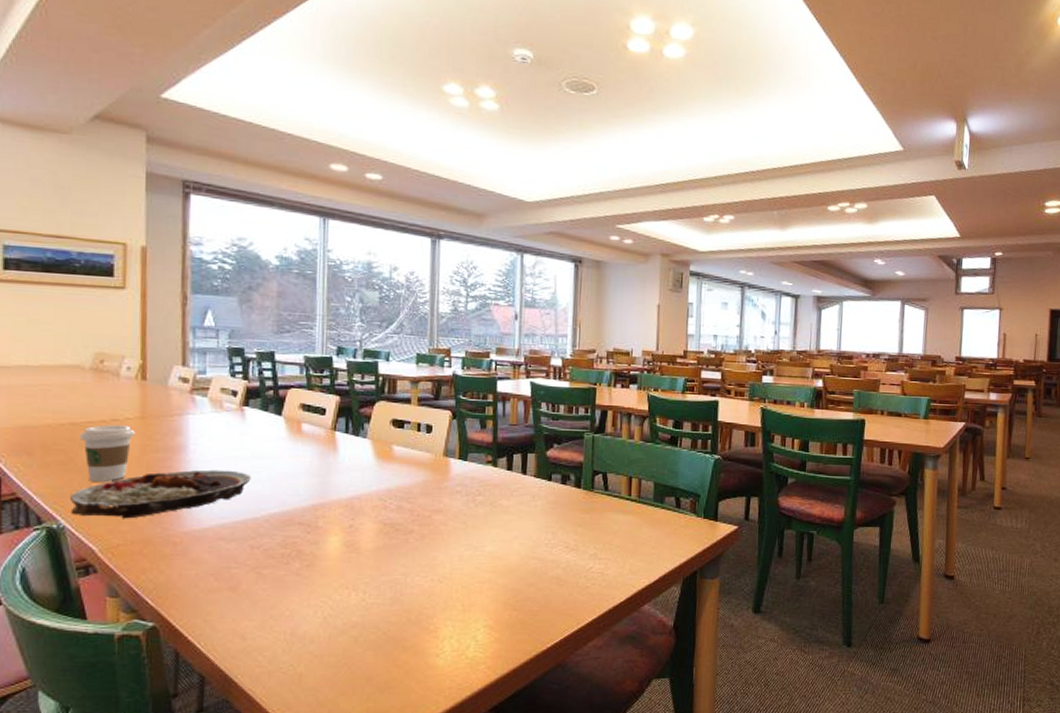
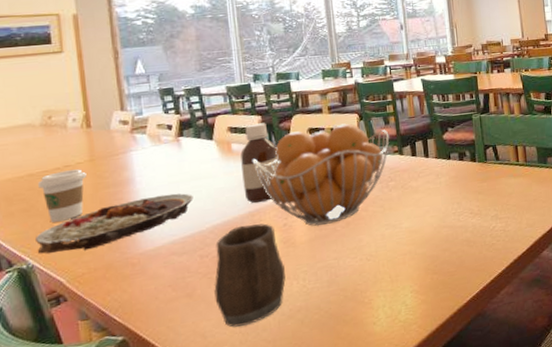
mug: none [261,519,344,633] -> present [214,223,286,327]
bottle: none [309,404,354,495] -> present [240,123,279,203]
fruit basket: none [323,420,484,534] -> present [252,123,389,227]

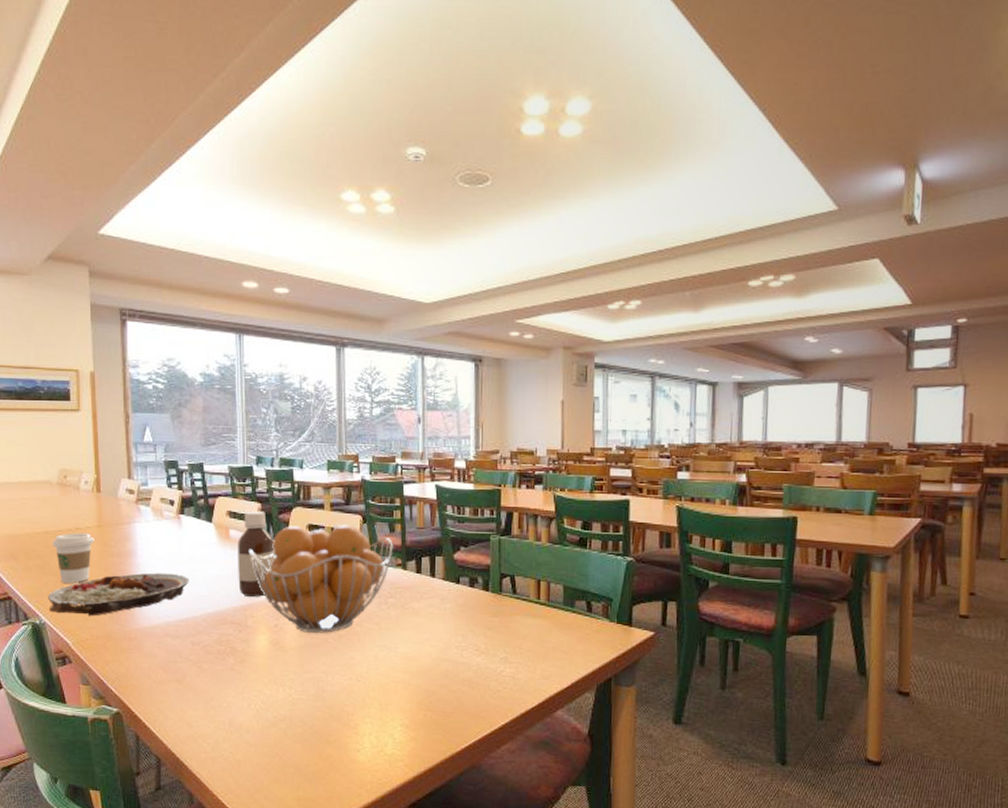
mug: present [214,223,286,327] -> none [203,618,272,723]

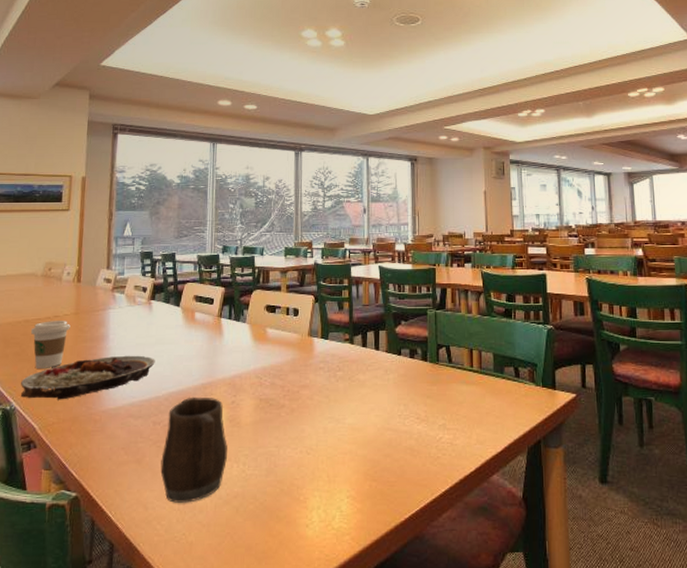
mug: none [203,618,272,723] -> present [160,397,227,503]
bottle: present [238,511,275,597] -> none [200,295,235,375]
fruit basket: present [248,524,393,634] -> none [211,304,342,409]

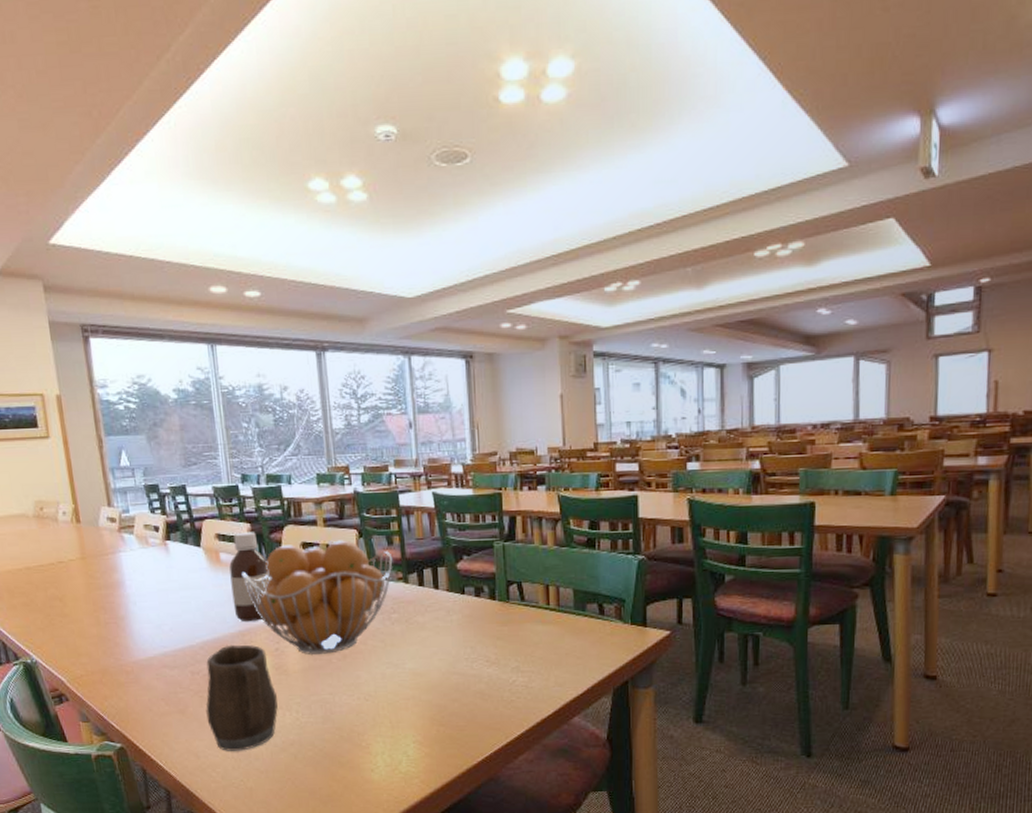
plate: present [21,355,155,400] -> none [37,602,183,652]
coffee cup: present [30,321,71,368] -> none [34,566,79,619]
bottle: none [200,295,235,375] -> present [229,532,270,621]
fruit basket: none [211,304,342,409] -> present [241,540,393,656]

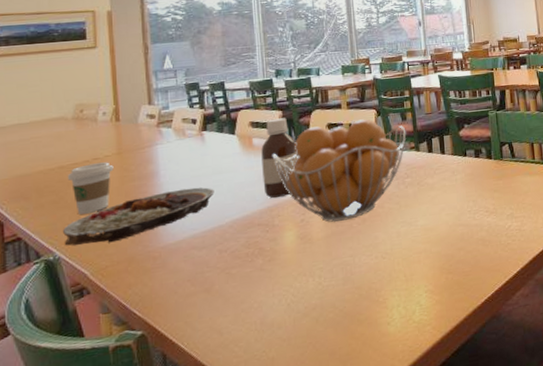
coffee cup: none [34,566,79,619] -> present [67,162,114,214]
plate: none [37,602,183,652] -> present [63,187,214,246]
mug: present [206,645,278,751] -> none [232,219,302,324]

